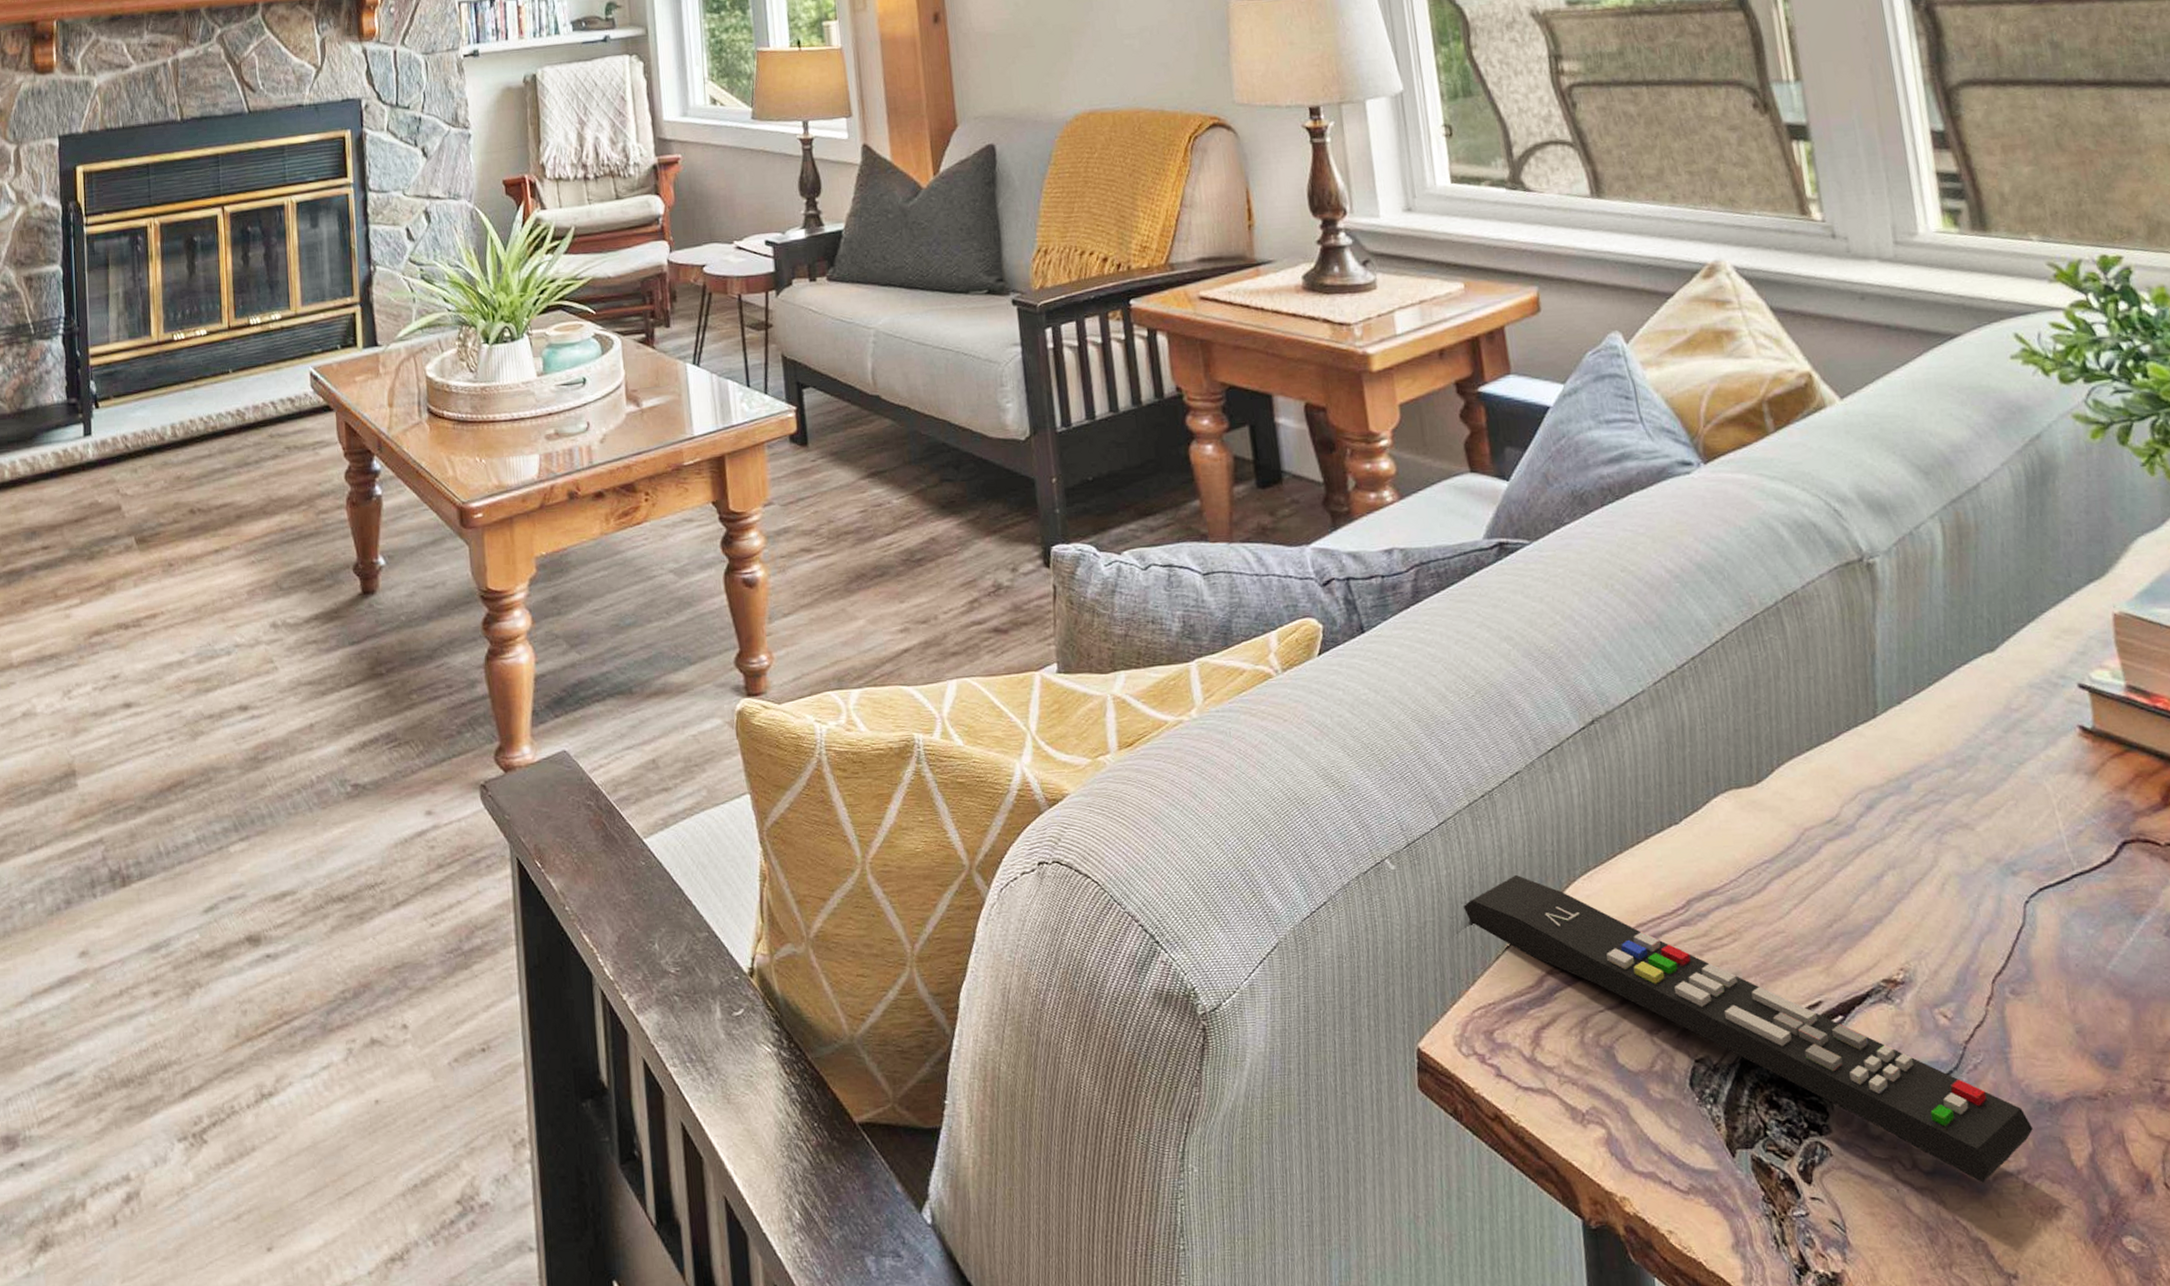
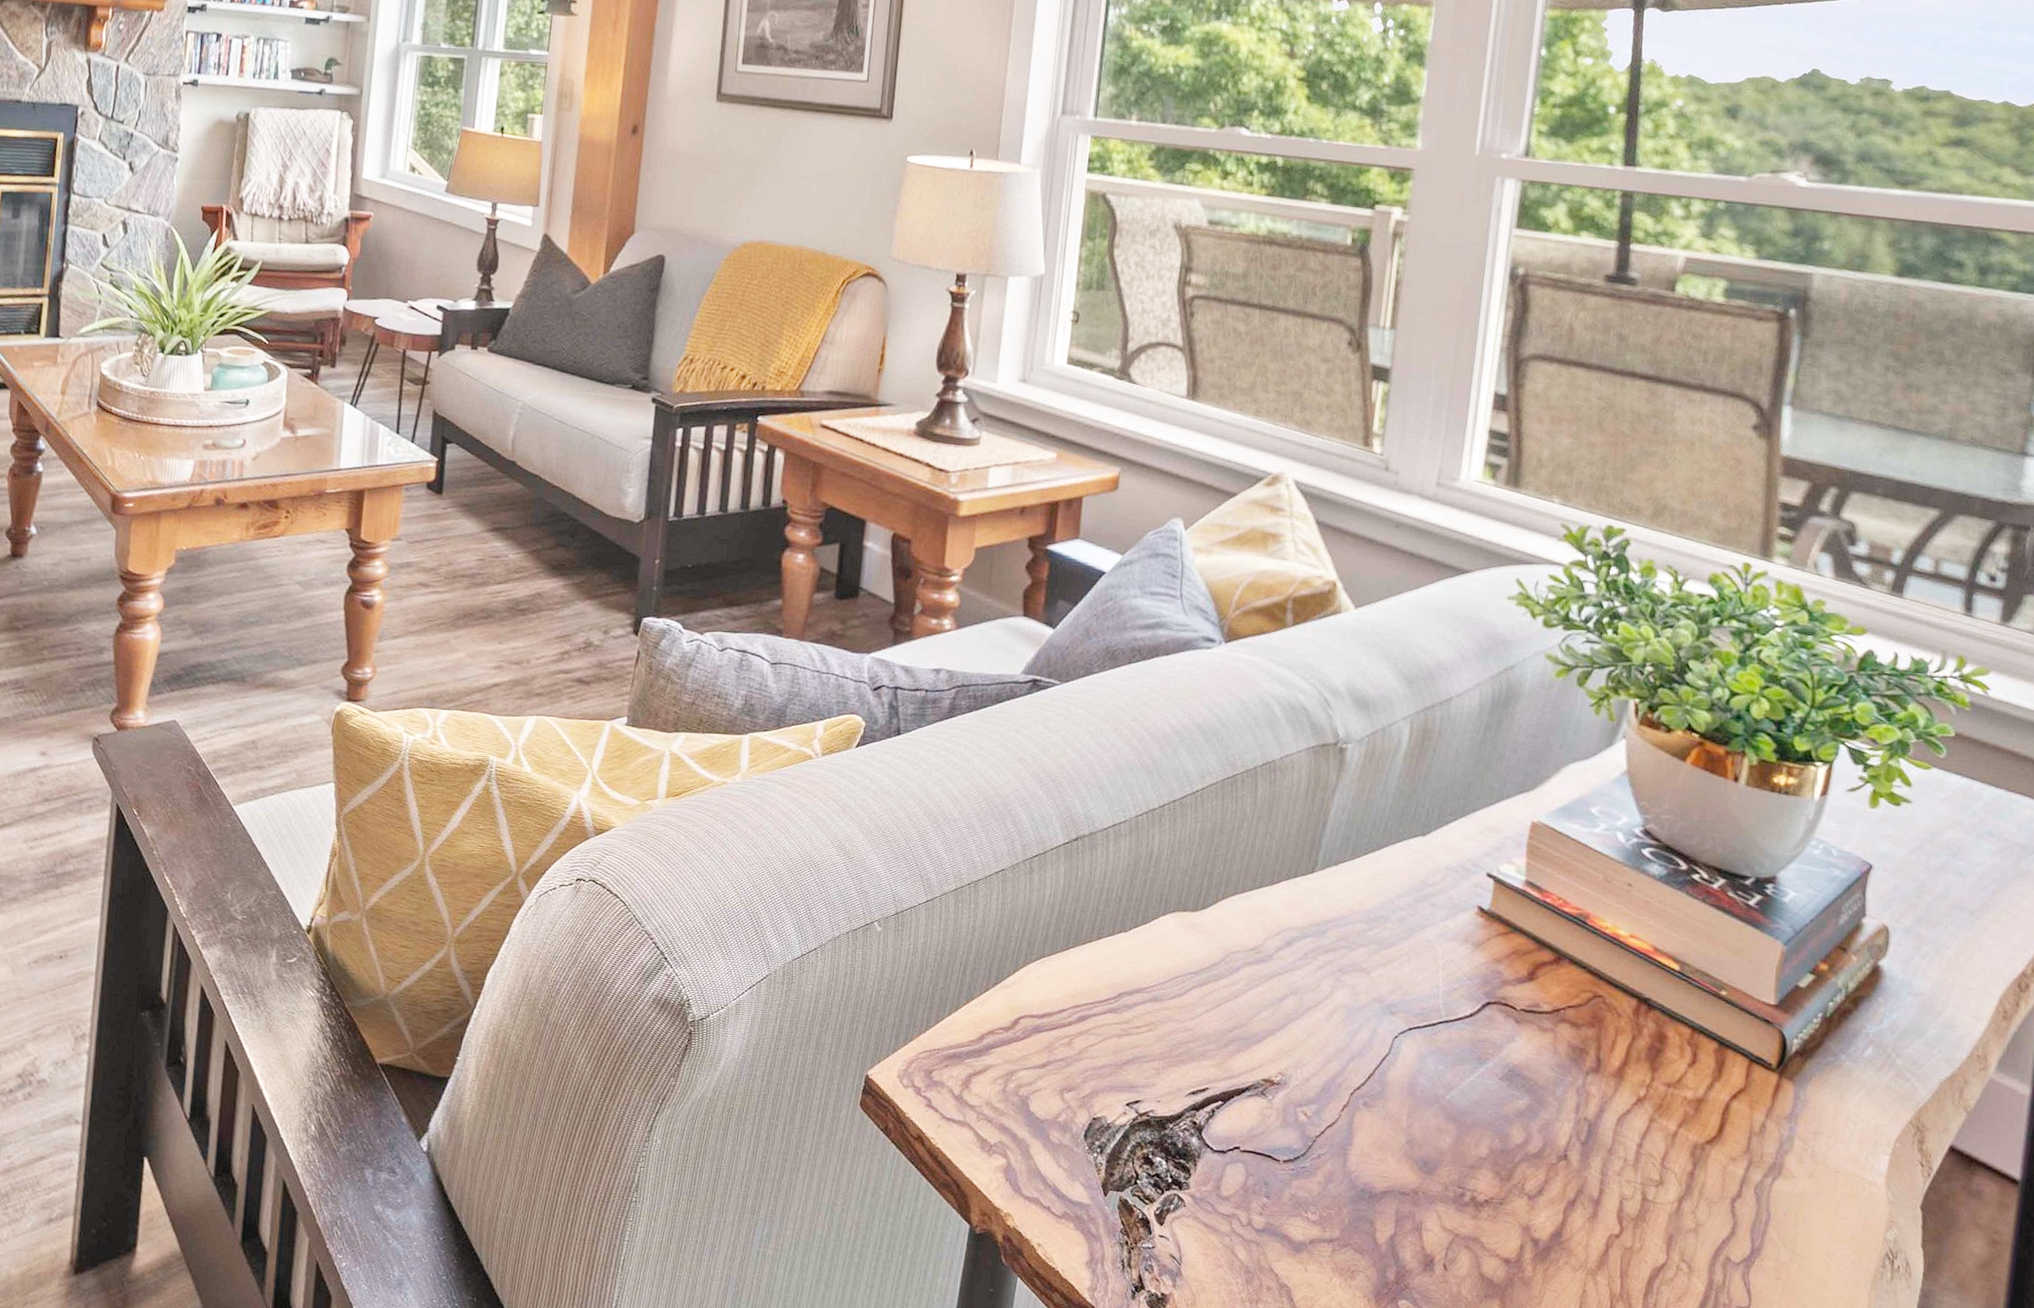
remote control: present [1464,874,2033,1183] -> none [931,951,1352,1244]

